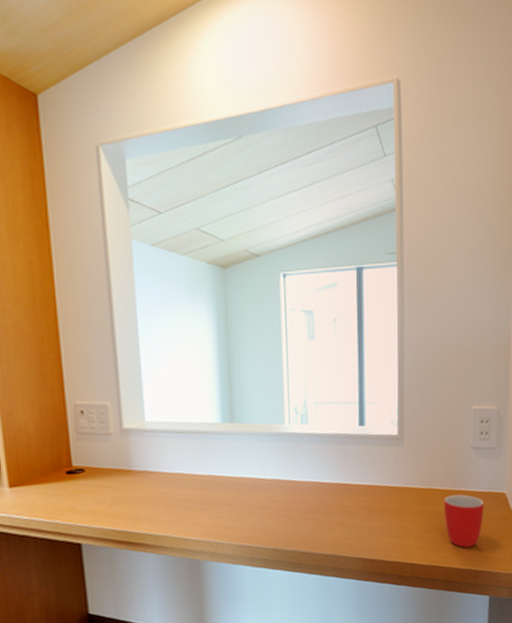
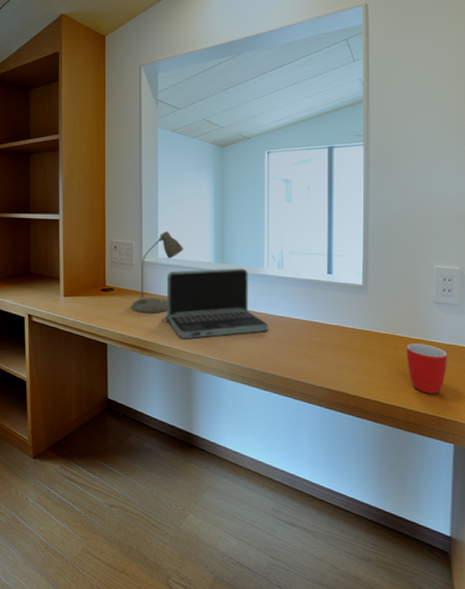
desk lamp: none [111,385,181,497] -> present [131,231,184,313]
laptop: none [155,427,293,525] -> present [161,268,269,339]

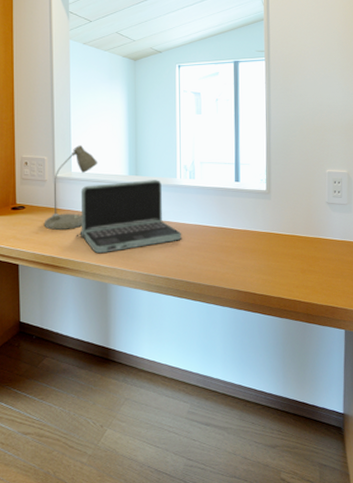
mug: present [406,343,447,394] -> none [304,241,338,286]

